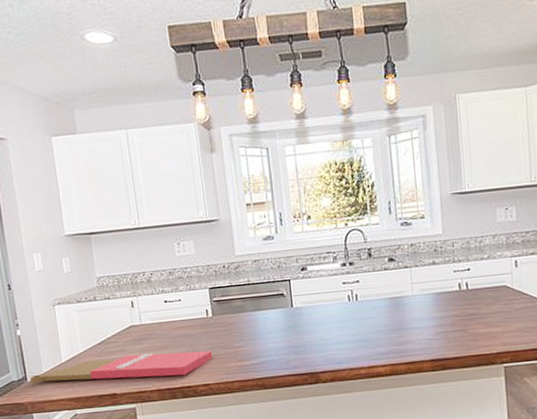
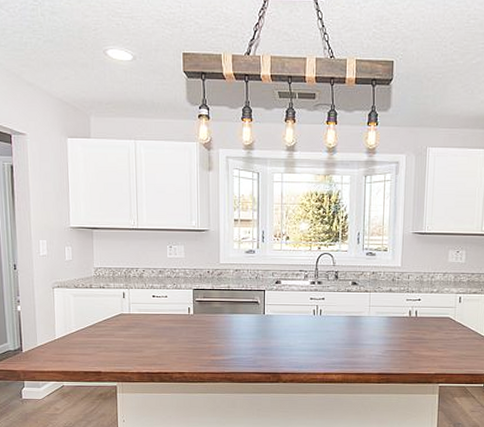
cutting board: present [30,351,212,384] -> none [25,339,189,363]

